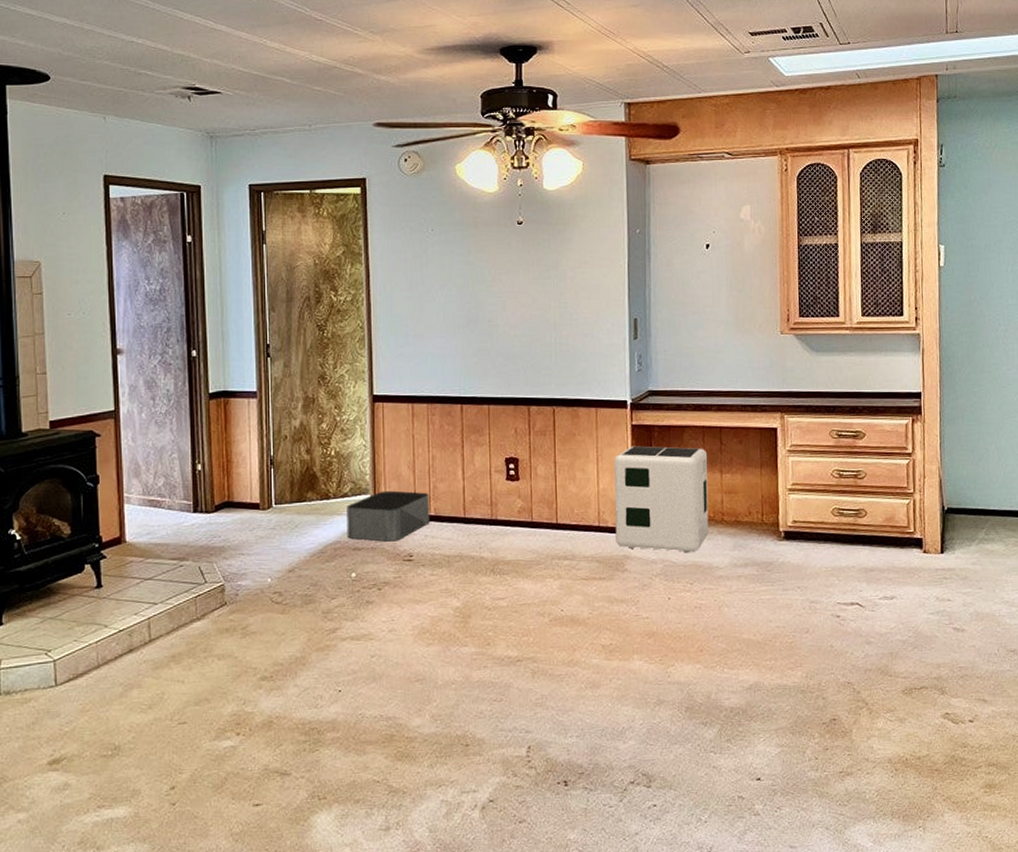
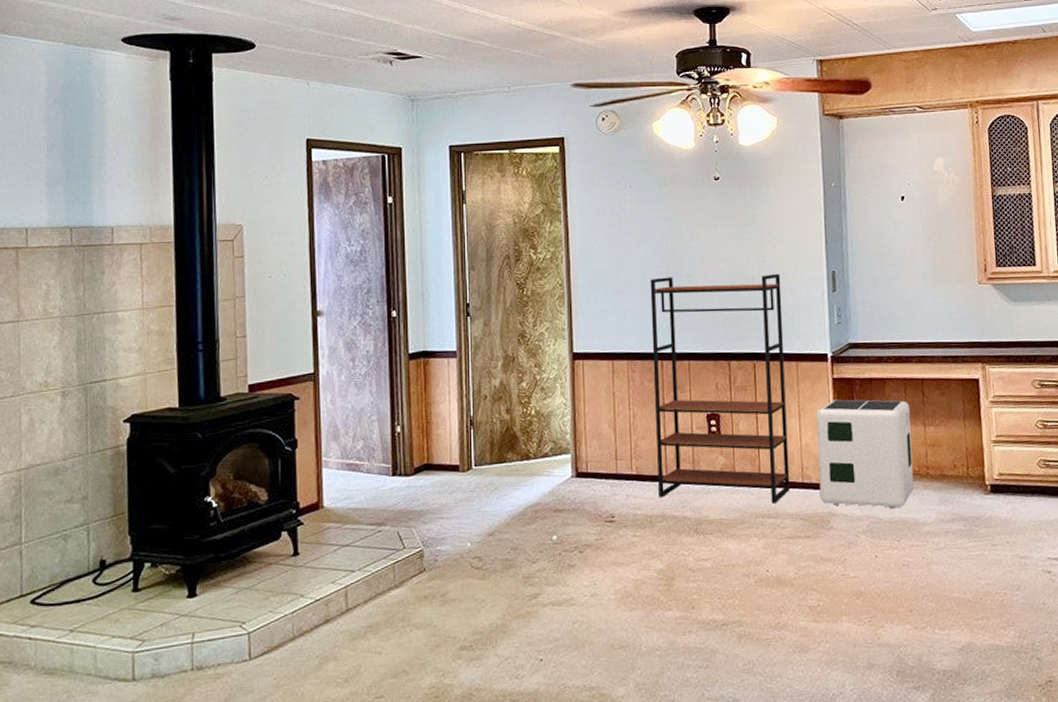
storage bin: present [346,490,430,542] -> none [547,449,631,503]
bookshelf: none [451,319,587,546] -> present [650,273,790,503]

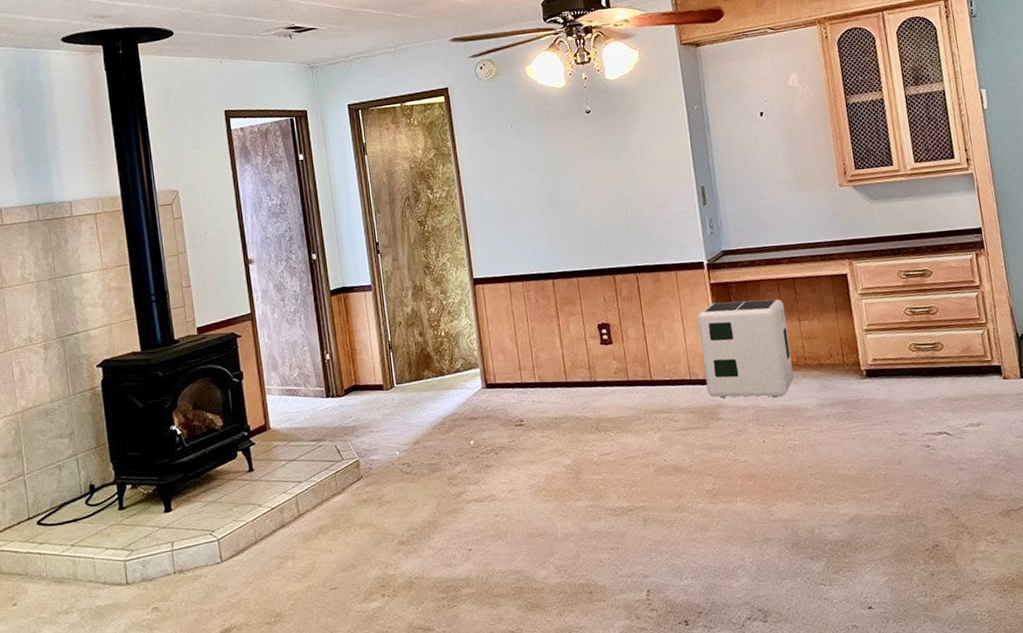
bookshelf: present [650,273,790,503] -> none [536,192,680,401]

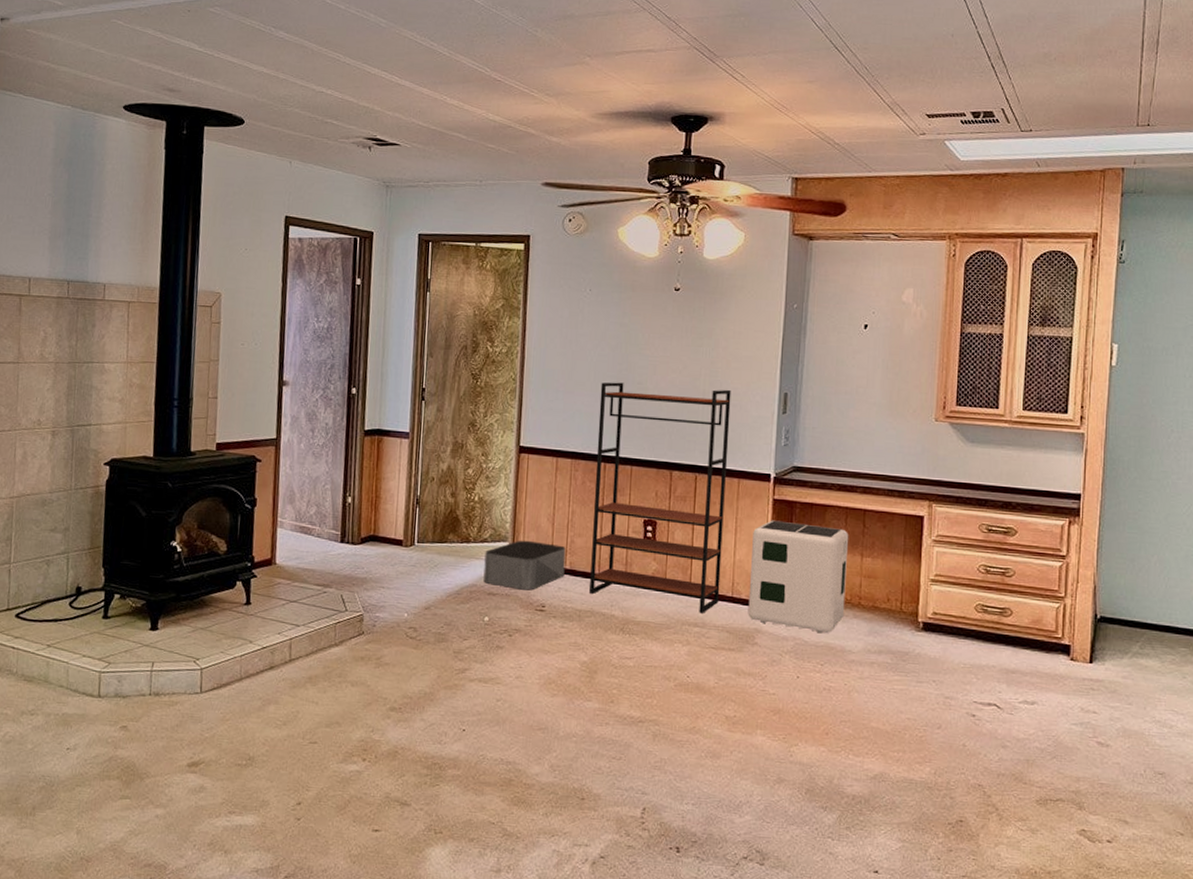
storage bin: none [460,362,536,410] -> present [483,540,566,591]
bookshelf: none [536,192,680,401] -> present [589,382,731,613]

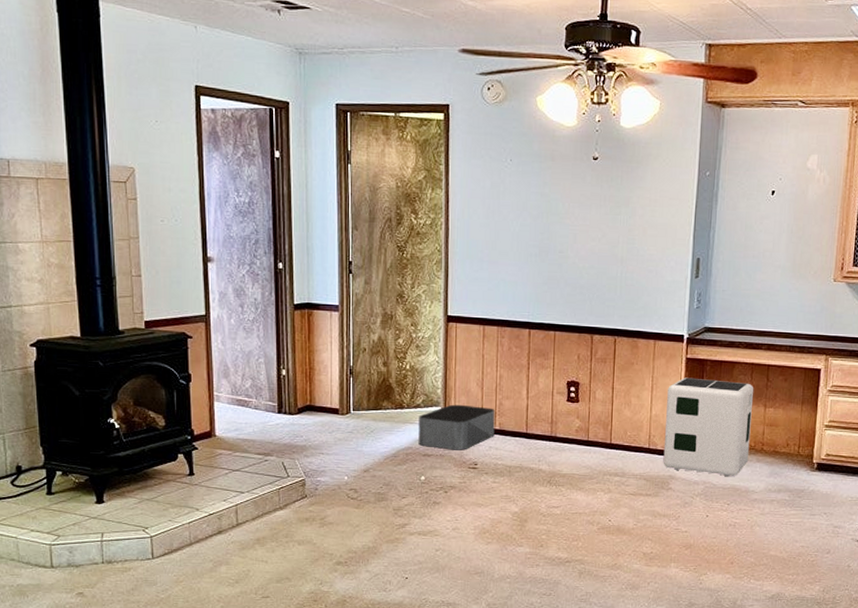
bookshelf: present [589,382,731,613] -> none [518,251,648,464]

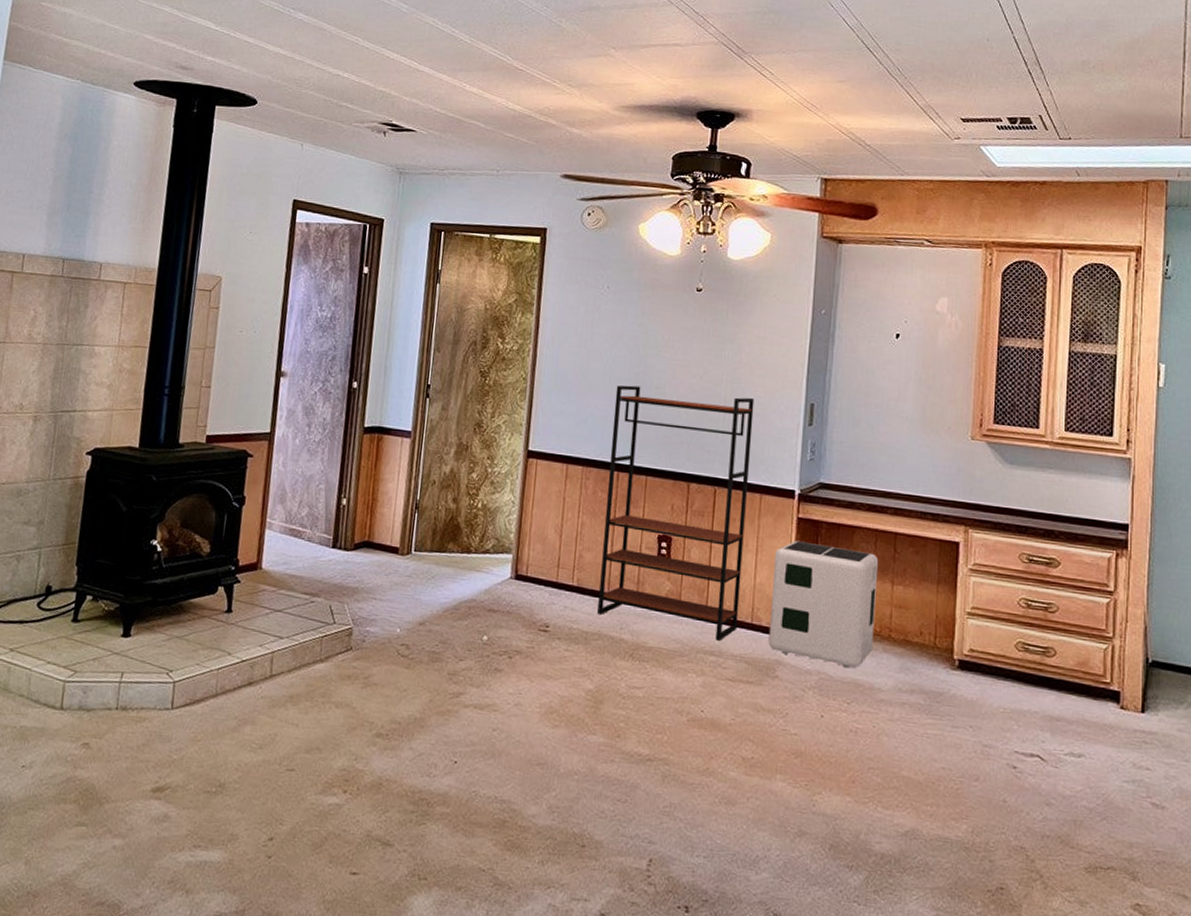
storage bin: present [418,404,495,450] -> none [483,552,574,608]
bookshelf: none [518,251,648,464] -> present [597,385,755,641]

